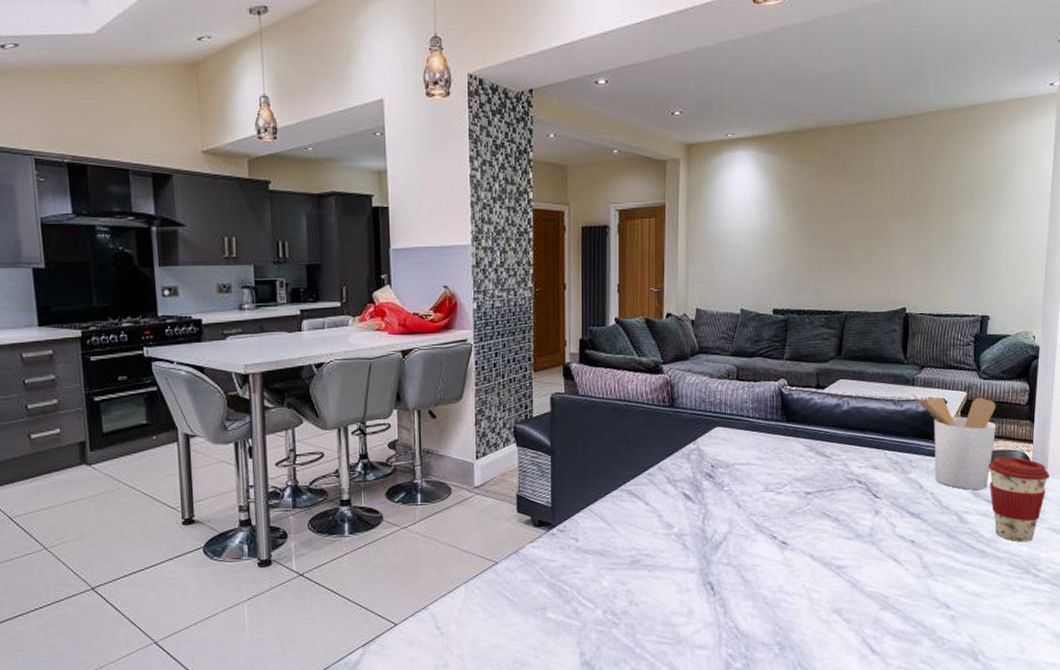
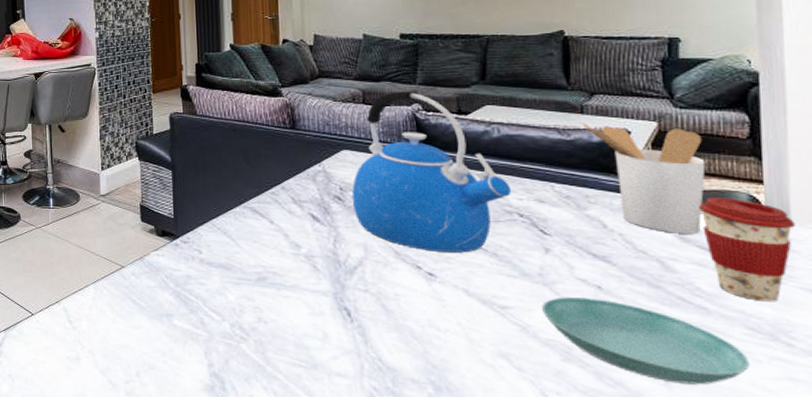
kettle: none [721,366,854,521] -> present [351,90,512,253]
saucer: none [869,551,1009,618] -> present [542,297,750,385]

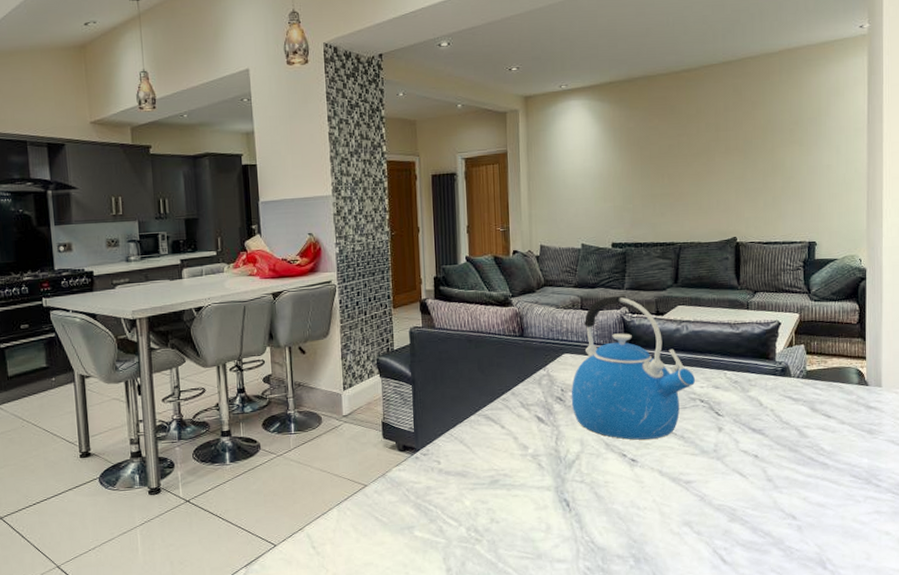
saucer: present [542,297,750,385] -> none [716,465,852,528]
utensil holder: present [582,123,706,234] -> none [747,317,830,406]
coffee cup: present [699,198,795,302] -> none [825,373,884,454]

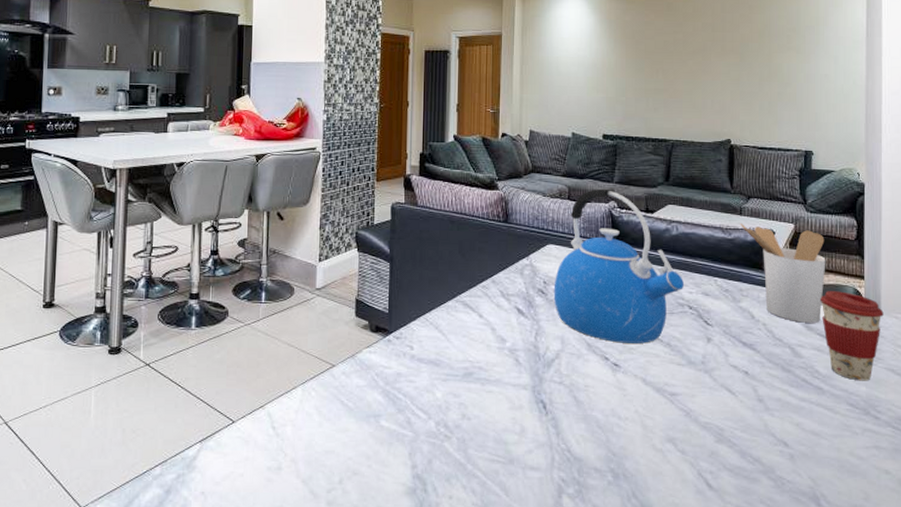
utensil holder: none [747,317,830,406] -> present [740,224,826,323]
coffee cup: none [825,373,884,454] -> present [820,291,884,381]

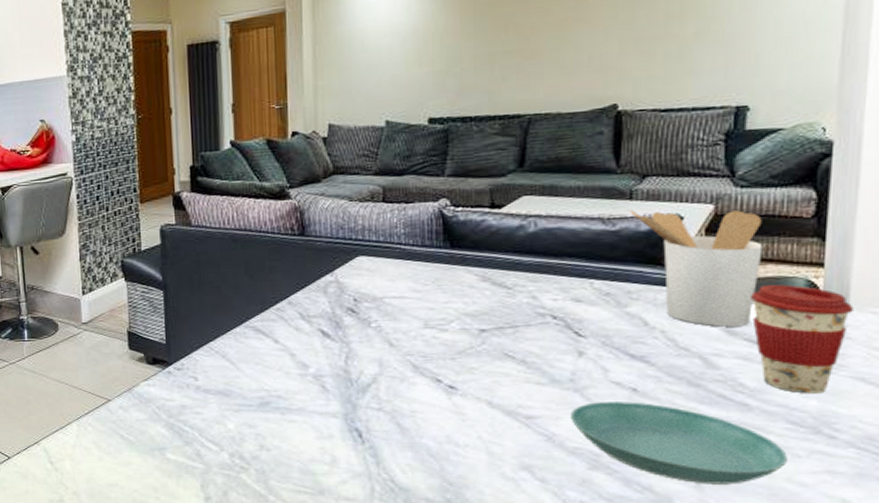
kettle: present [553,188,685,344] -> none [367,183,546,363]
saucer: none [703,382,849,457] -> present [571,402,787,484]

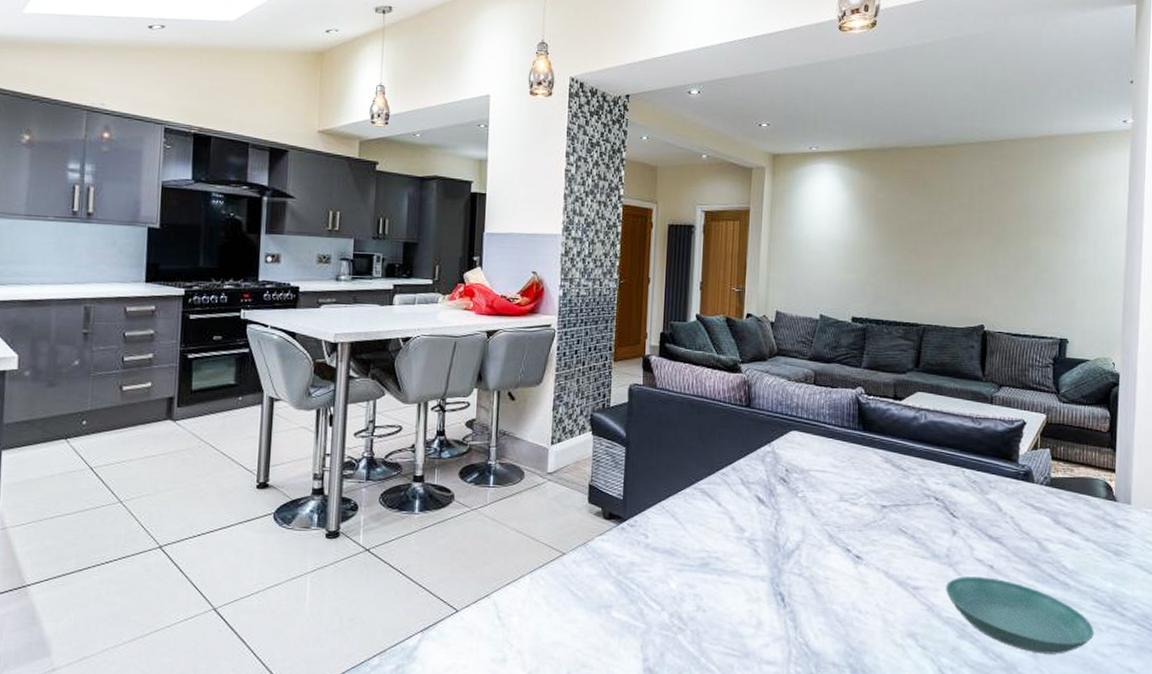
utensil holder: present [629,210,763,327] -> none [990,413,1077,517]
coffee cup: present [751,284,854,394] -> none [1070,484,1134,577]

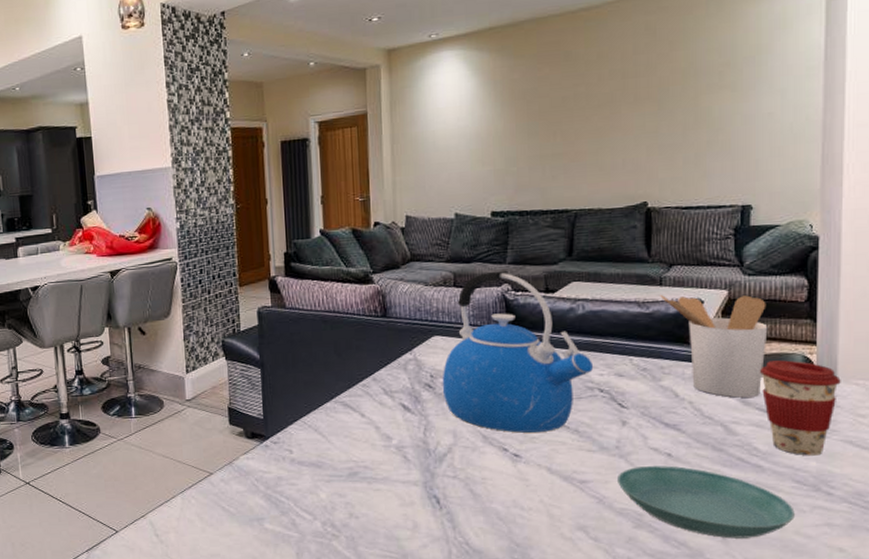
kettle: none [795,374,931,535] -> present [442,270,594,433]
utensil holder: none [990,413,1077,517] -> present [660,295,768,398]
coffee cup: none [1070,484,1134,577] -> present [760,360,841,456]

